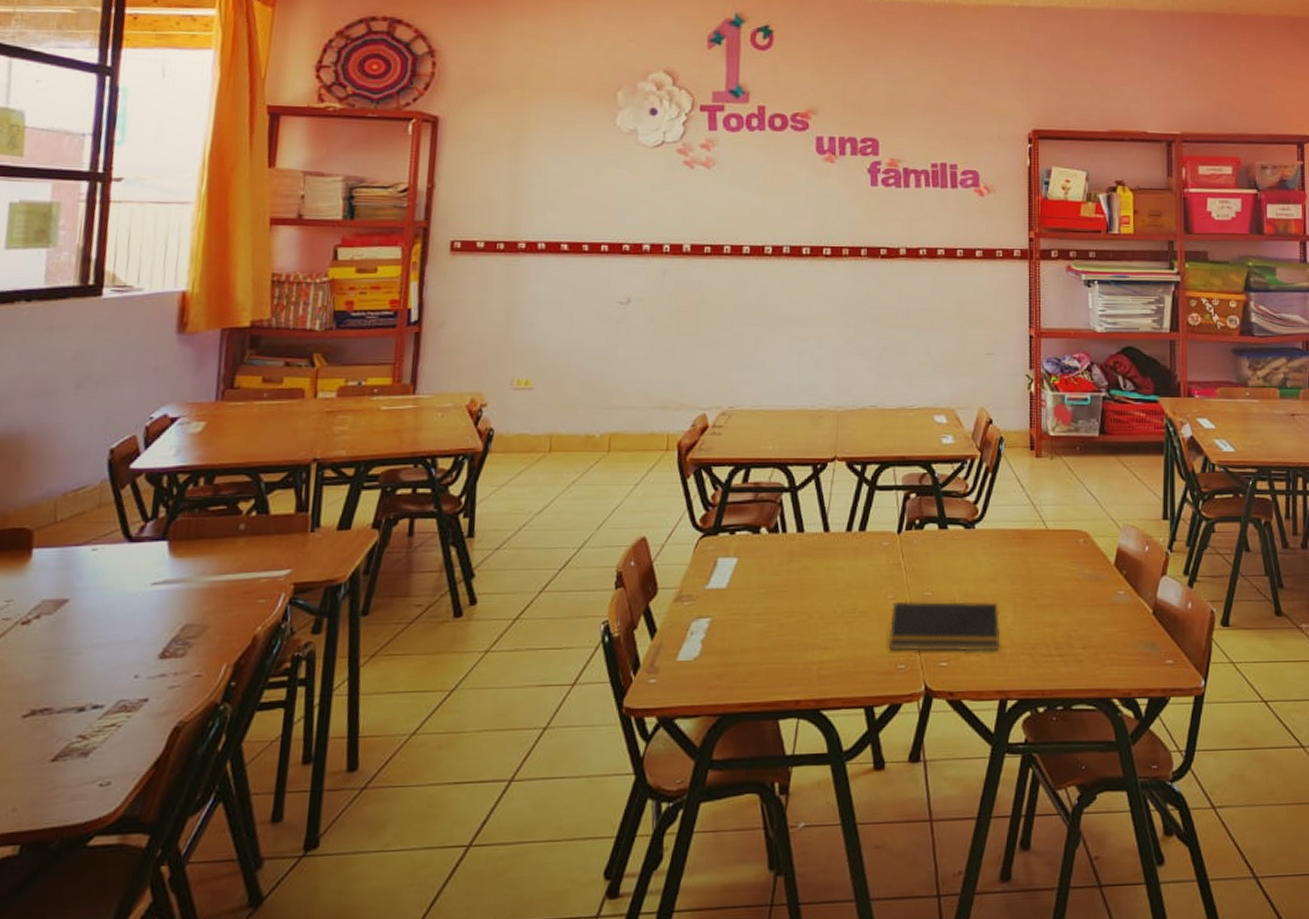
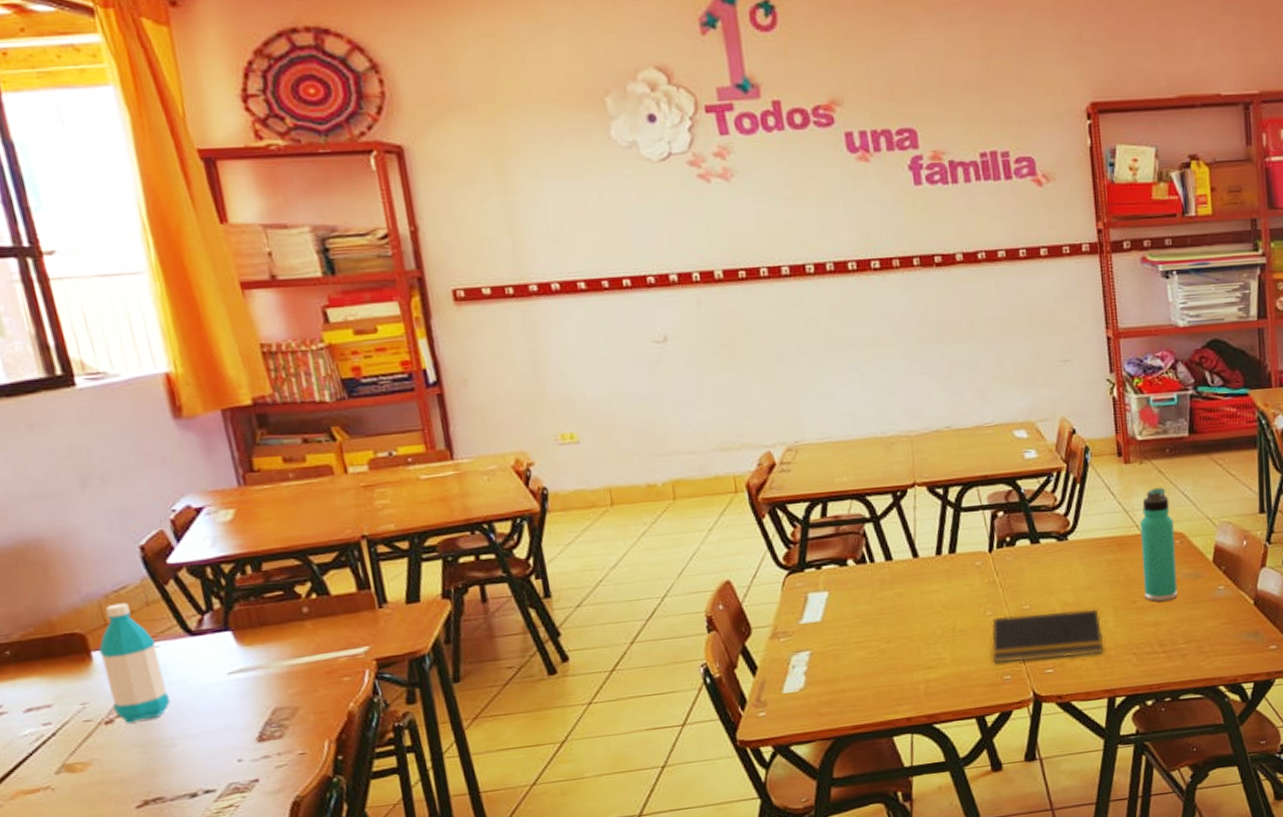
water bottle: none [34,503,95,626] -> present [98,602,170,723]
thermos bottle: none [1044,484,1080,601] -> present [1139,487,1178,602]

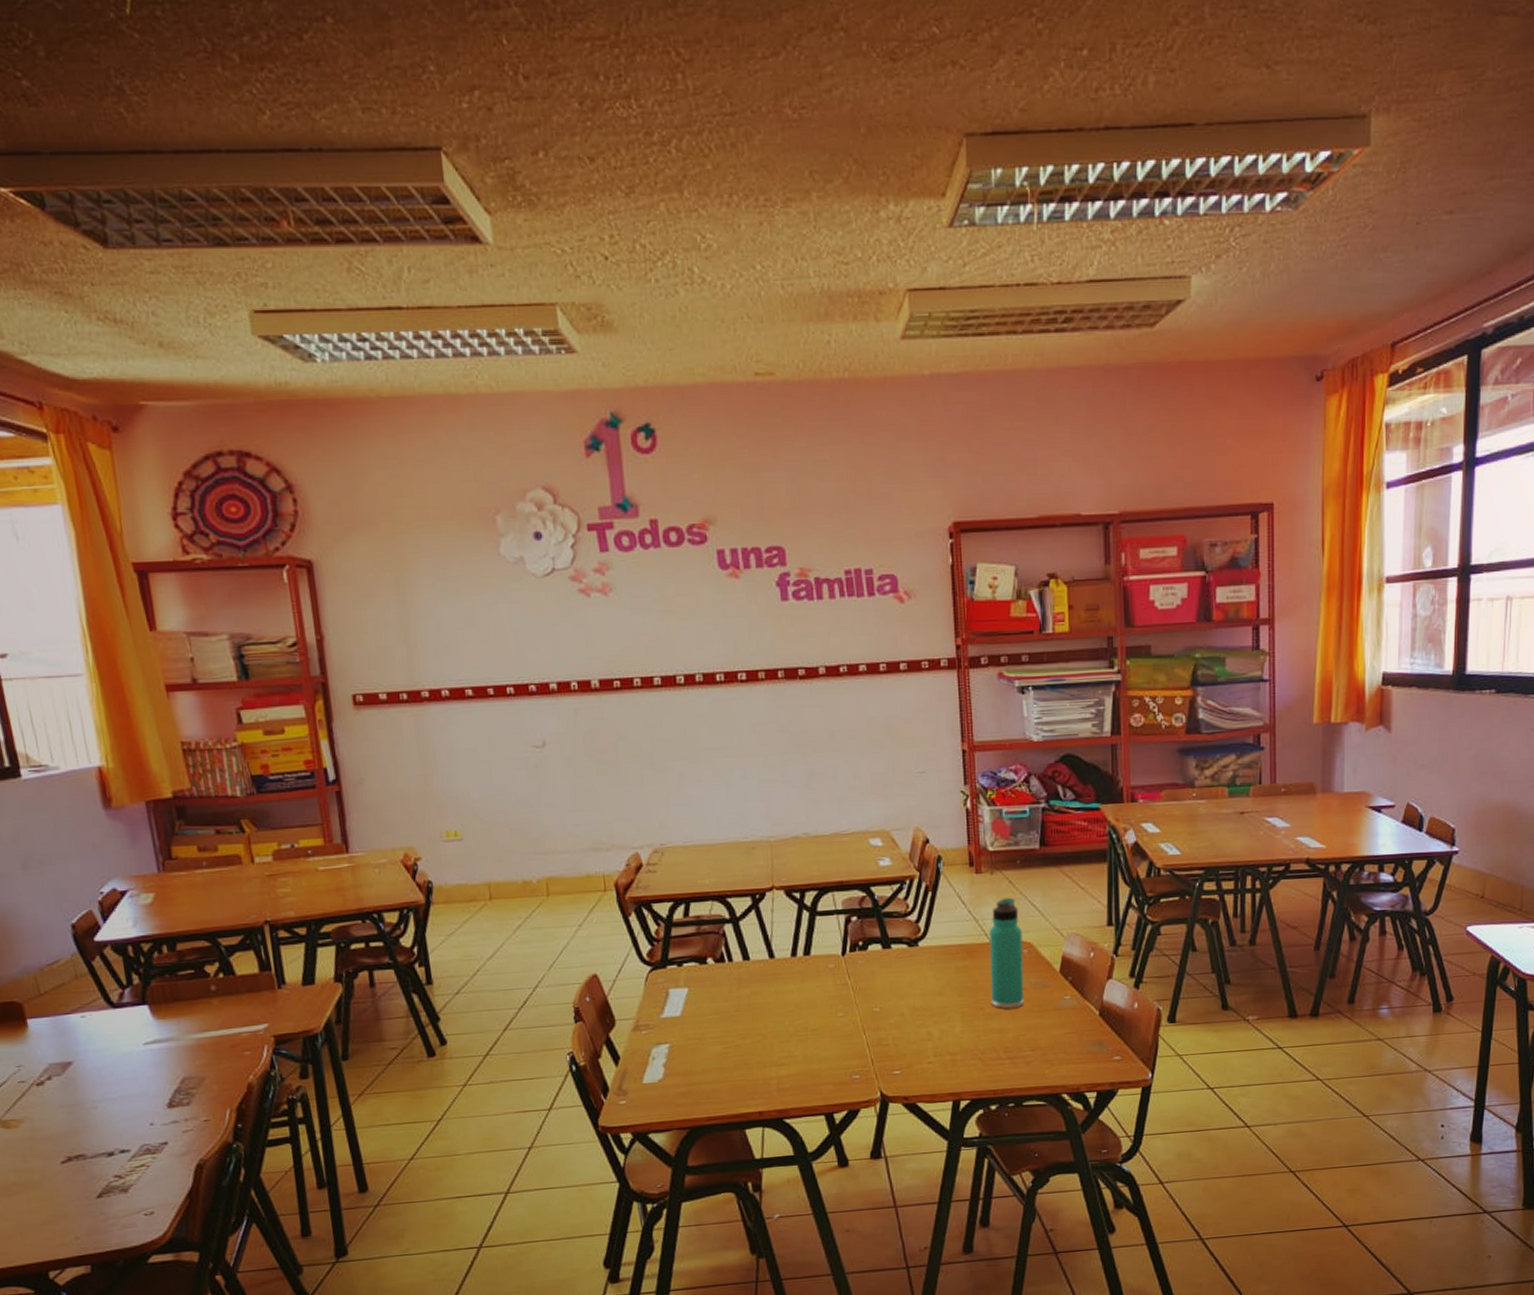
water bottle: present [98,602,170,723] -> none [33,975,93,1086]
notepad: present [992,609,1104,663] -> none [842,1014,951,1063]

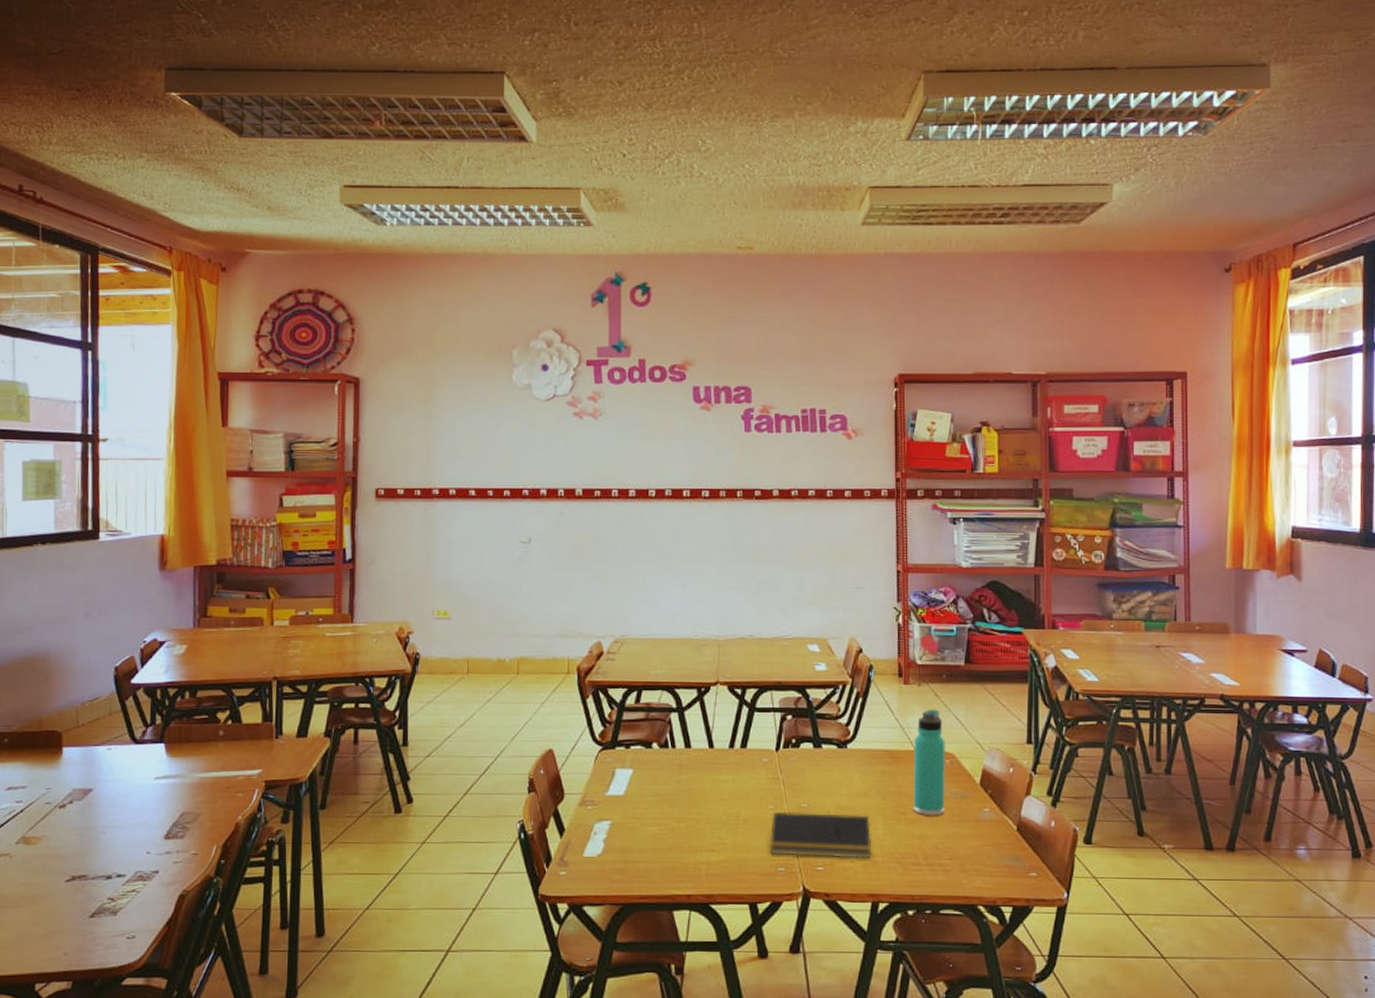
notepad: none [842,1014,951,1063] -> present [769,811,872,859]

